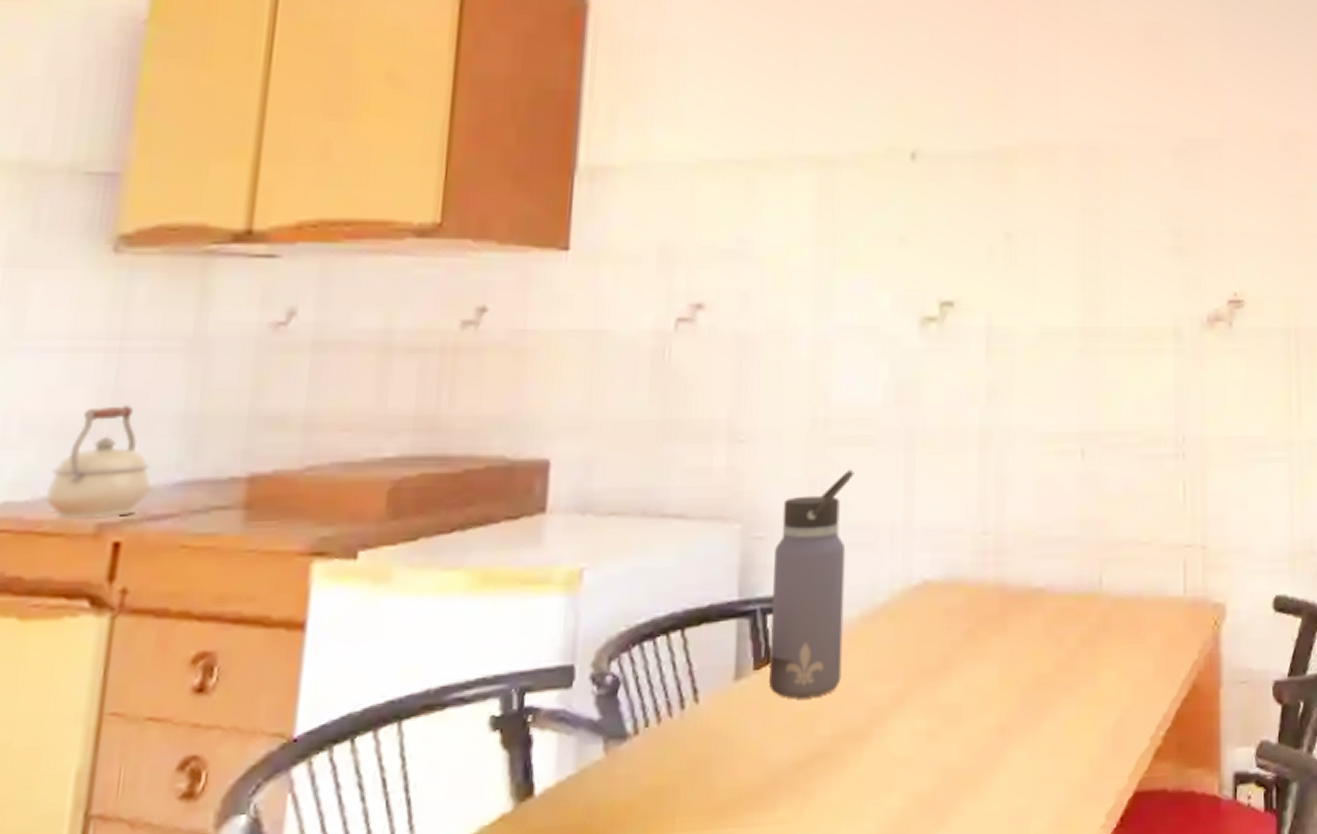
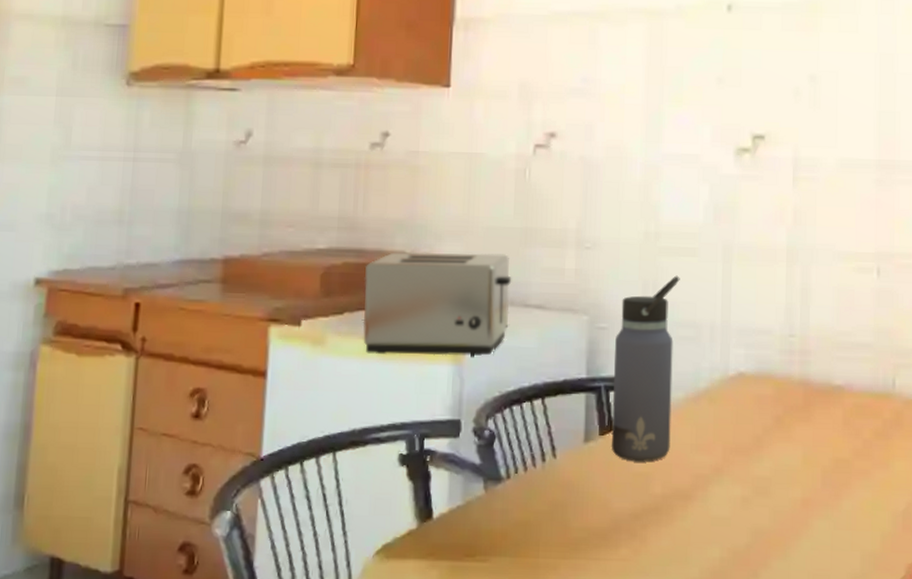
kettle: present [45,405,151,520] -> none [89,201,158,285]
toaster: none [444,453,645,589] -> present [362,252,512,356]

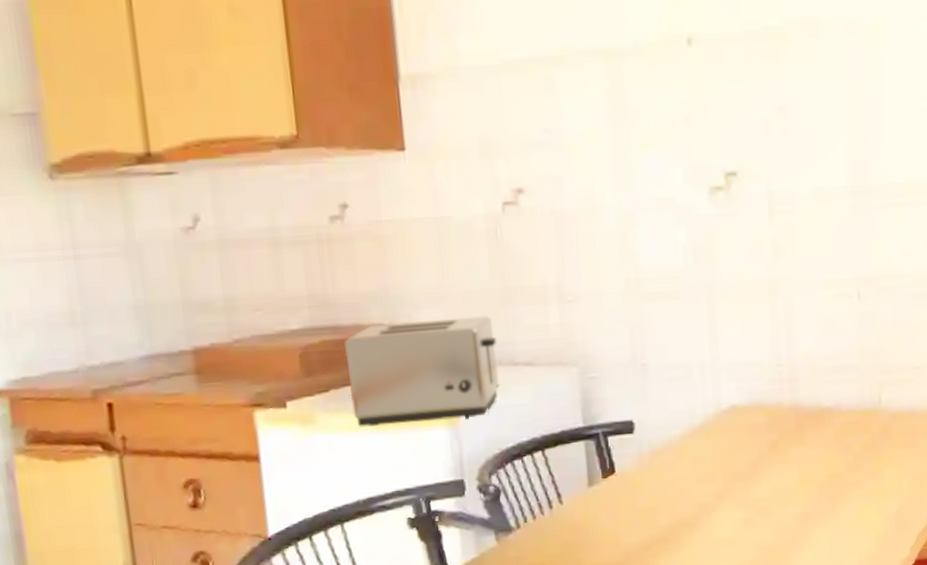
water bottle: present [612,275,680,462] -> none [608,319,672,499]

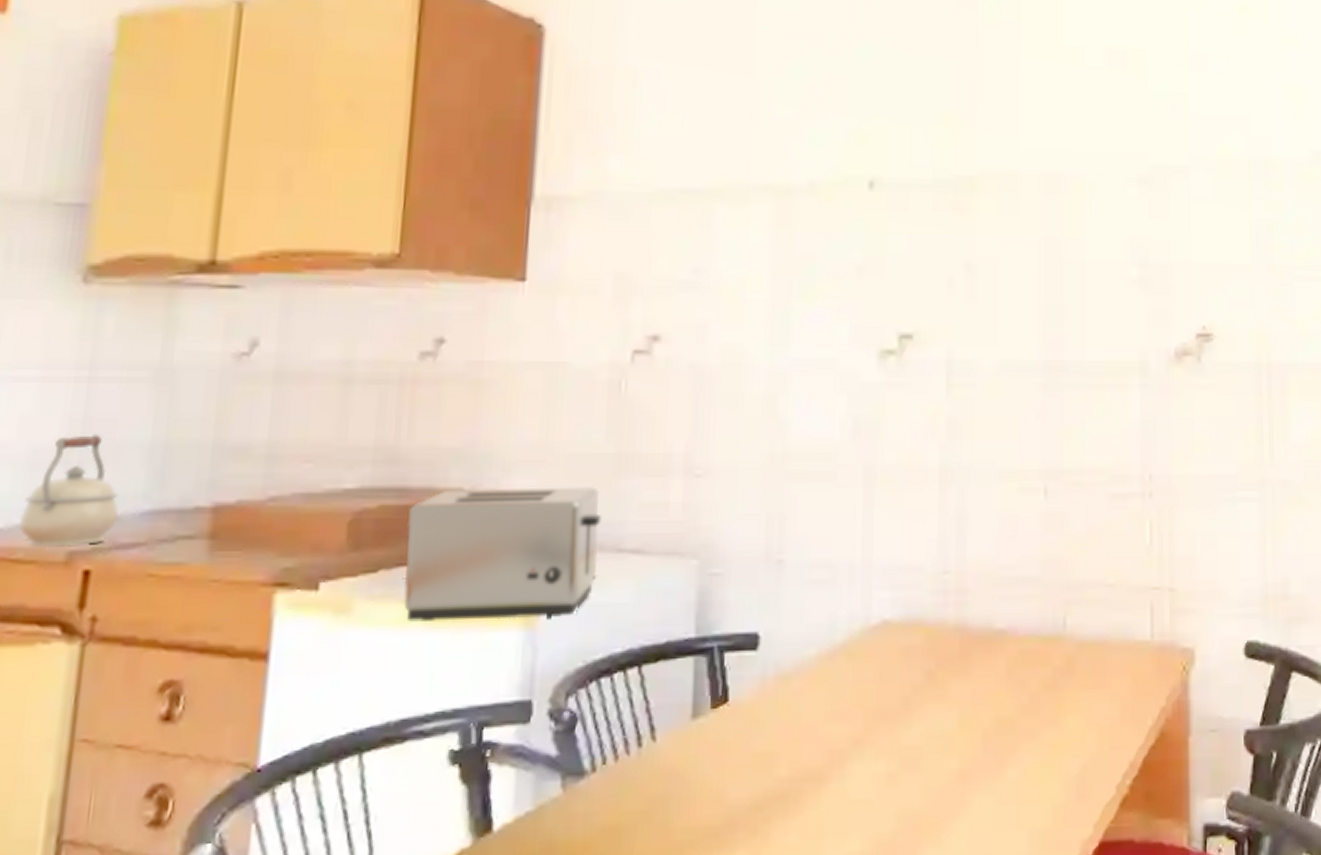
kettle: none [49,300,124,389] -> present [18,435,119,547]

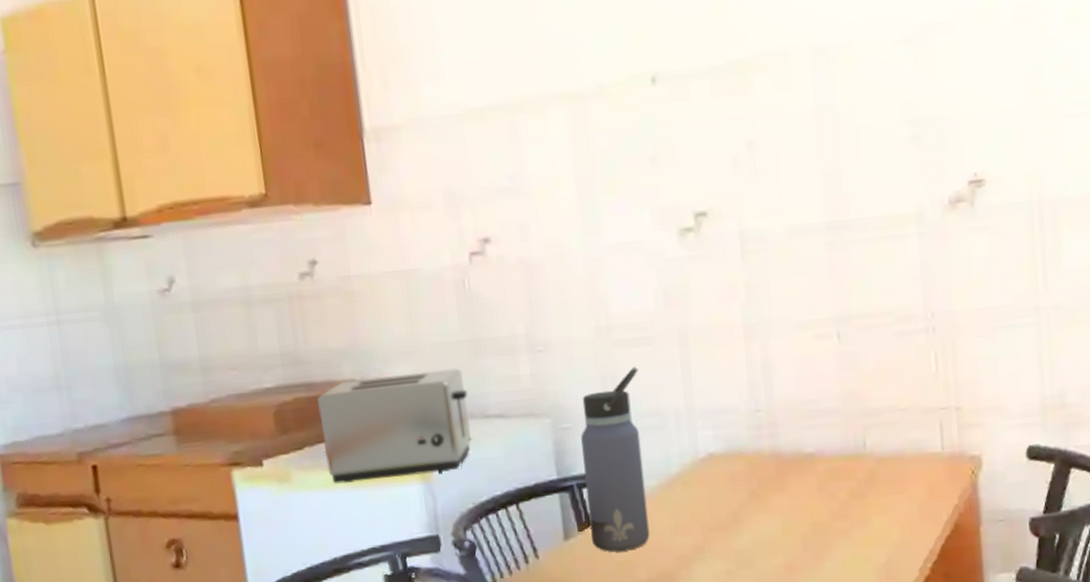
kettle: present [18,435,119,547] -> none [37,364,106,452]
water bottle: none [727,505,812,739] -> present [581,366,650,552]

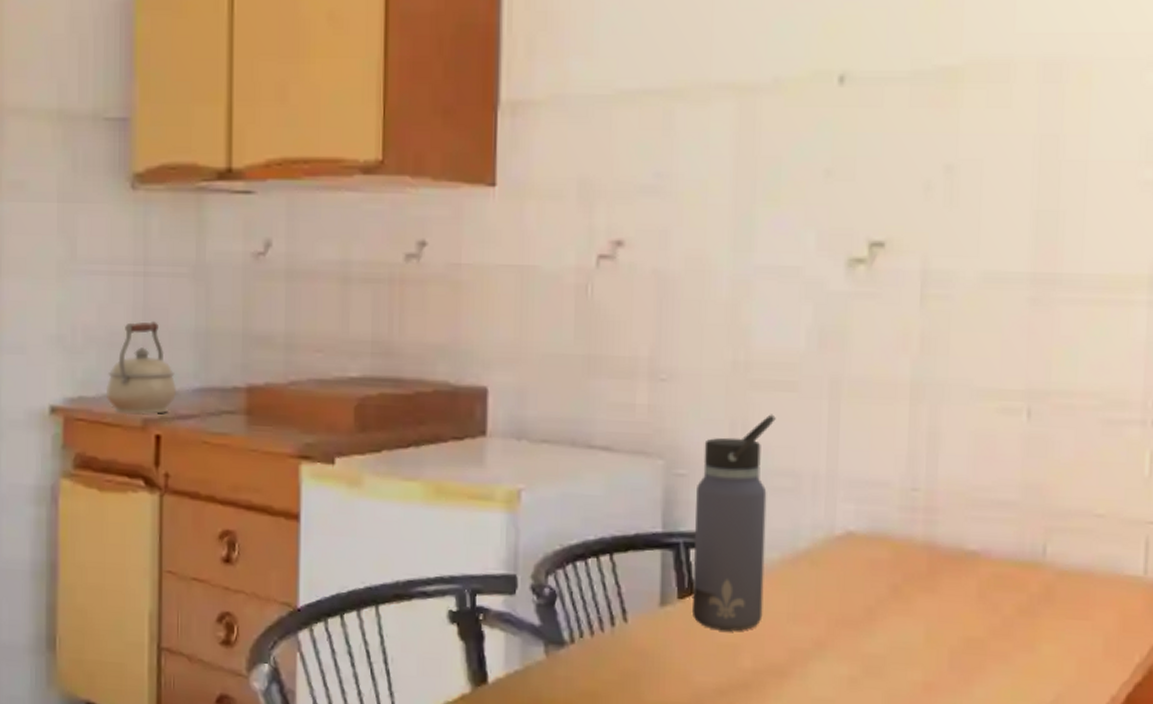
kettle: none [37,364,106,452] -> present [105,321,177,415]
toaster: present [316,368,471,484] -> none [403,382,573,504]

